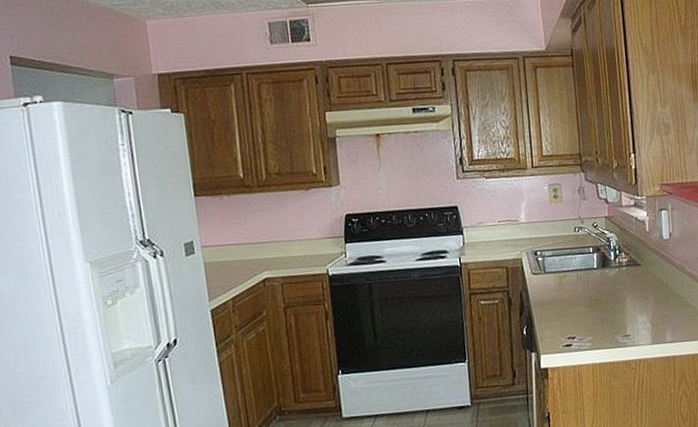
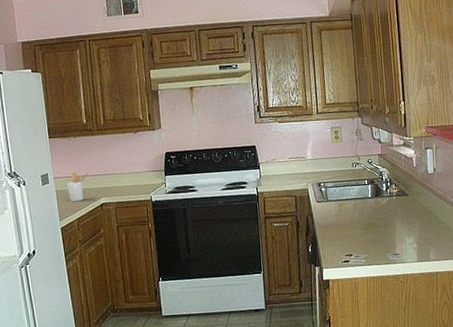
utensil holder: none [219,239,247,277] -> present [67,172,88,202]

